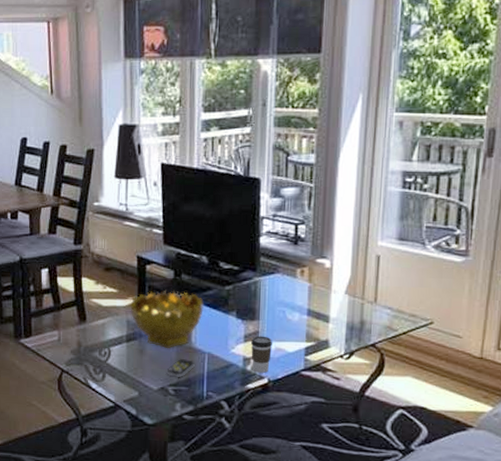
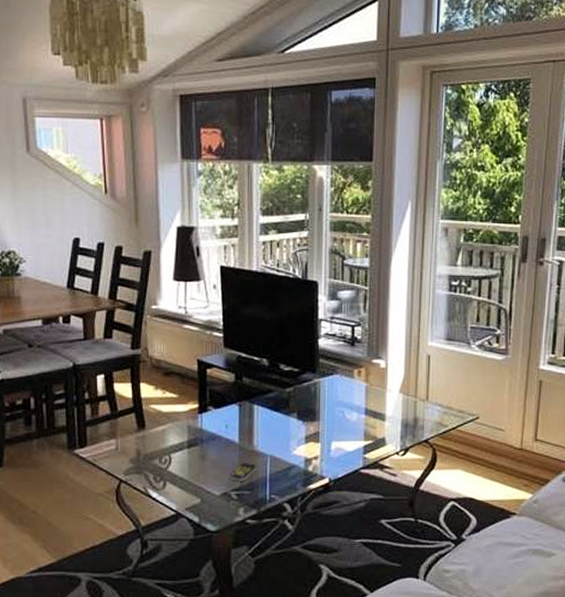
decorative bowl: present [130,289,204,348] -> none [191,393,265,452]
coffee cup: present [250,335,272,373] -> none [311,436,332,473]

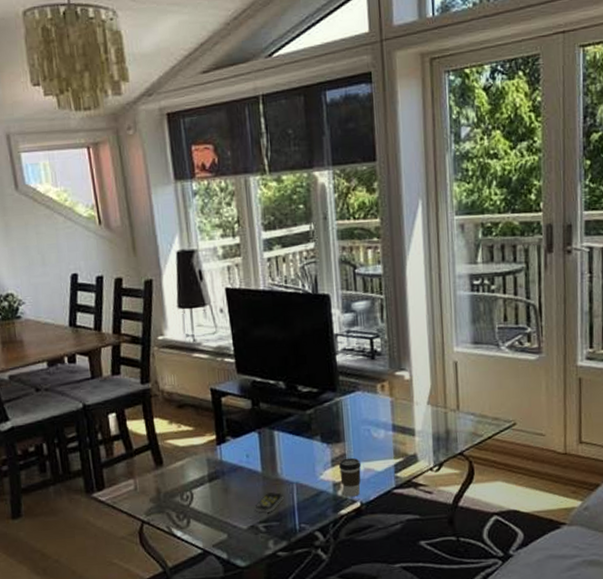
coffee cup: none [311,436,332,473] -> present [338,457,361,497]

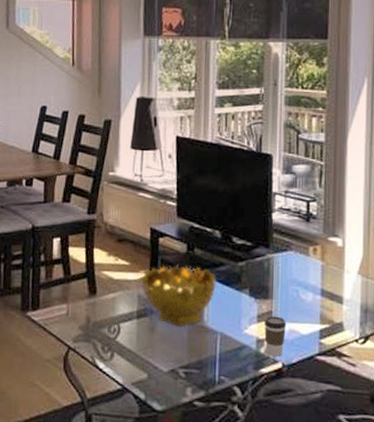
decorative bowl: none [208,421,286,483] -> present [142,263,216,327]
remote control: present [256,492,284,513] -> none [178,339,207,359]

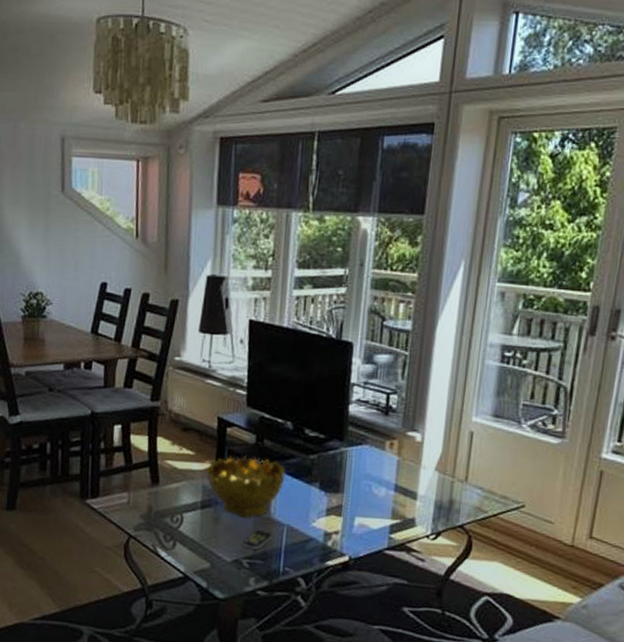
remote control: none [178,339,207,359] -> present [243,530,272,550]
coffee cup: present [264,315,286,357] -> none [332,509,356,550]

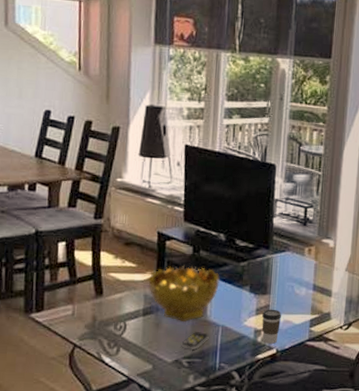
coffee cup: none [332,509,356,550] -> present [261,309,281,344]

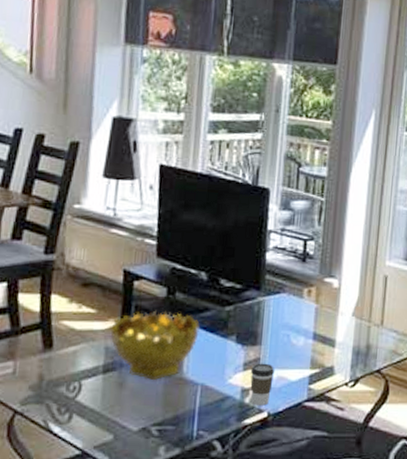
remote control: present [182,332,209,350] -> none [151,392,185,414]

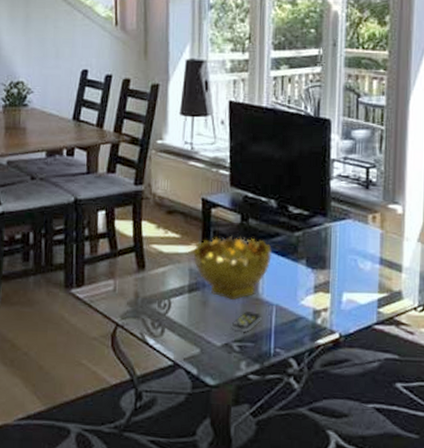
remote control: none [151,392,185,414] -> present [232,312,262,332]
coffee cup: present [250,363,274,406] -> none [320,286,343,327]

